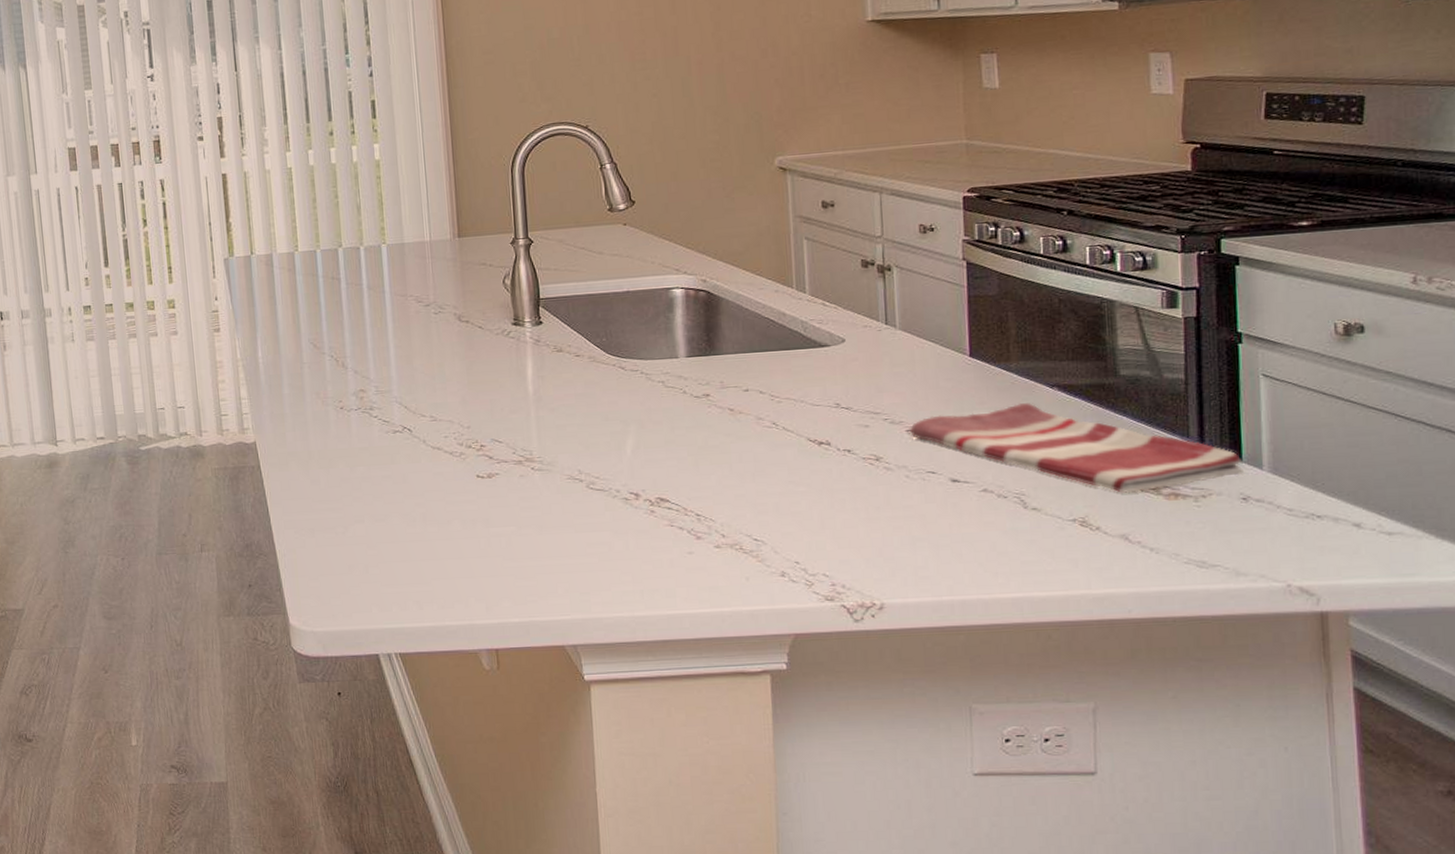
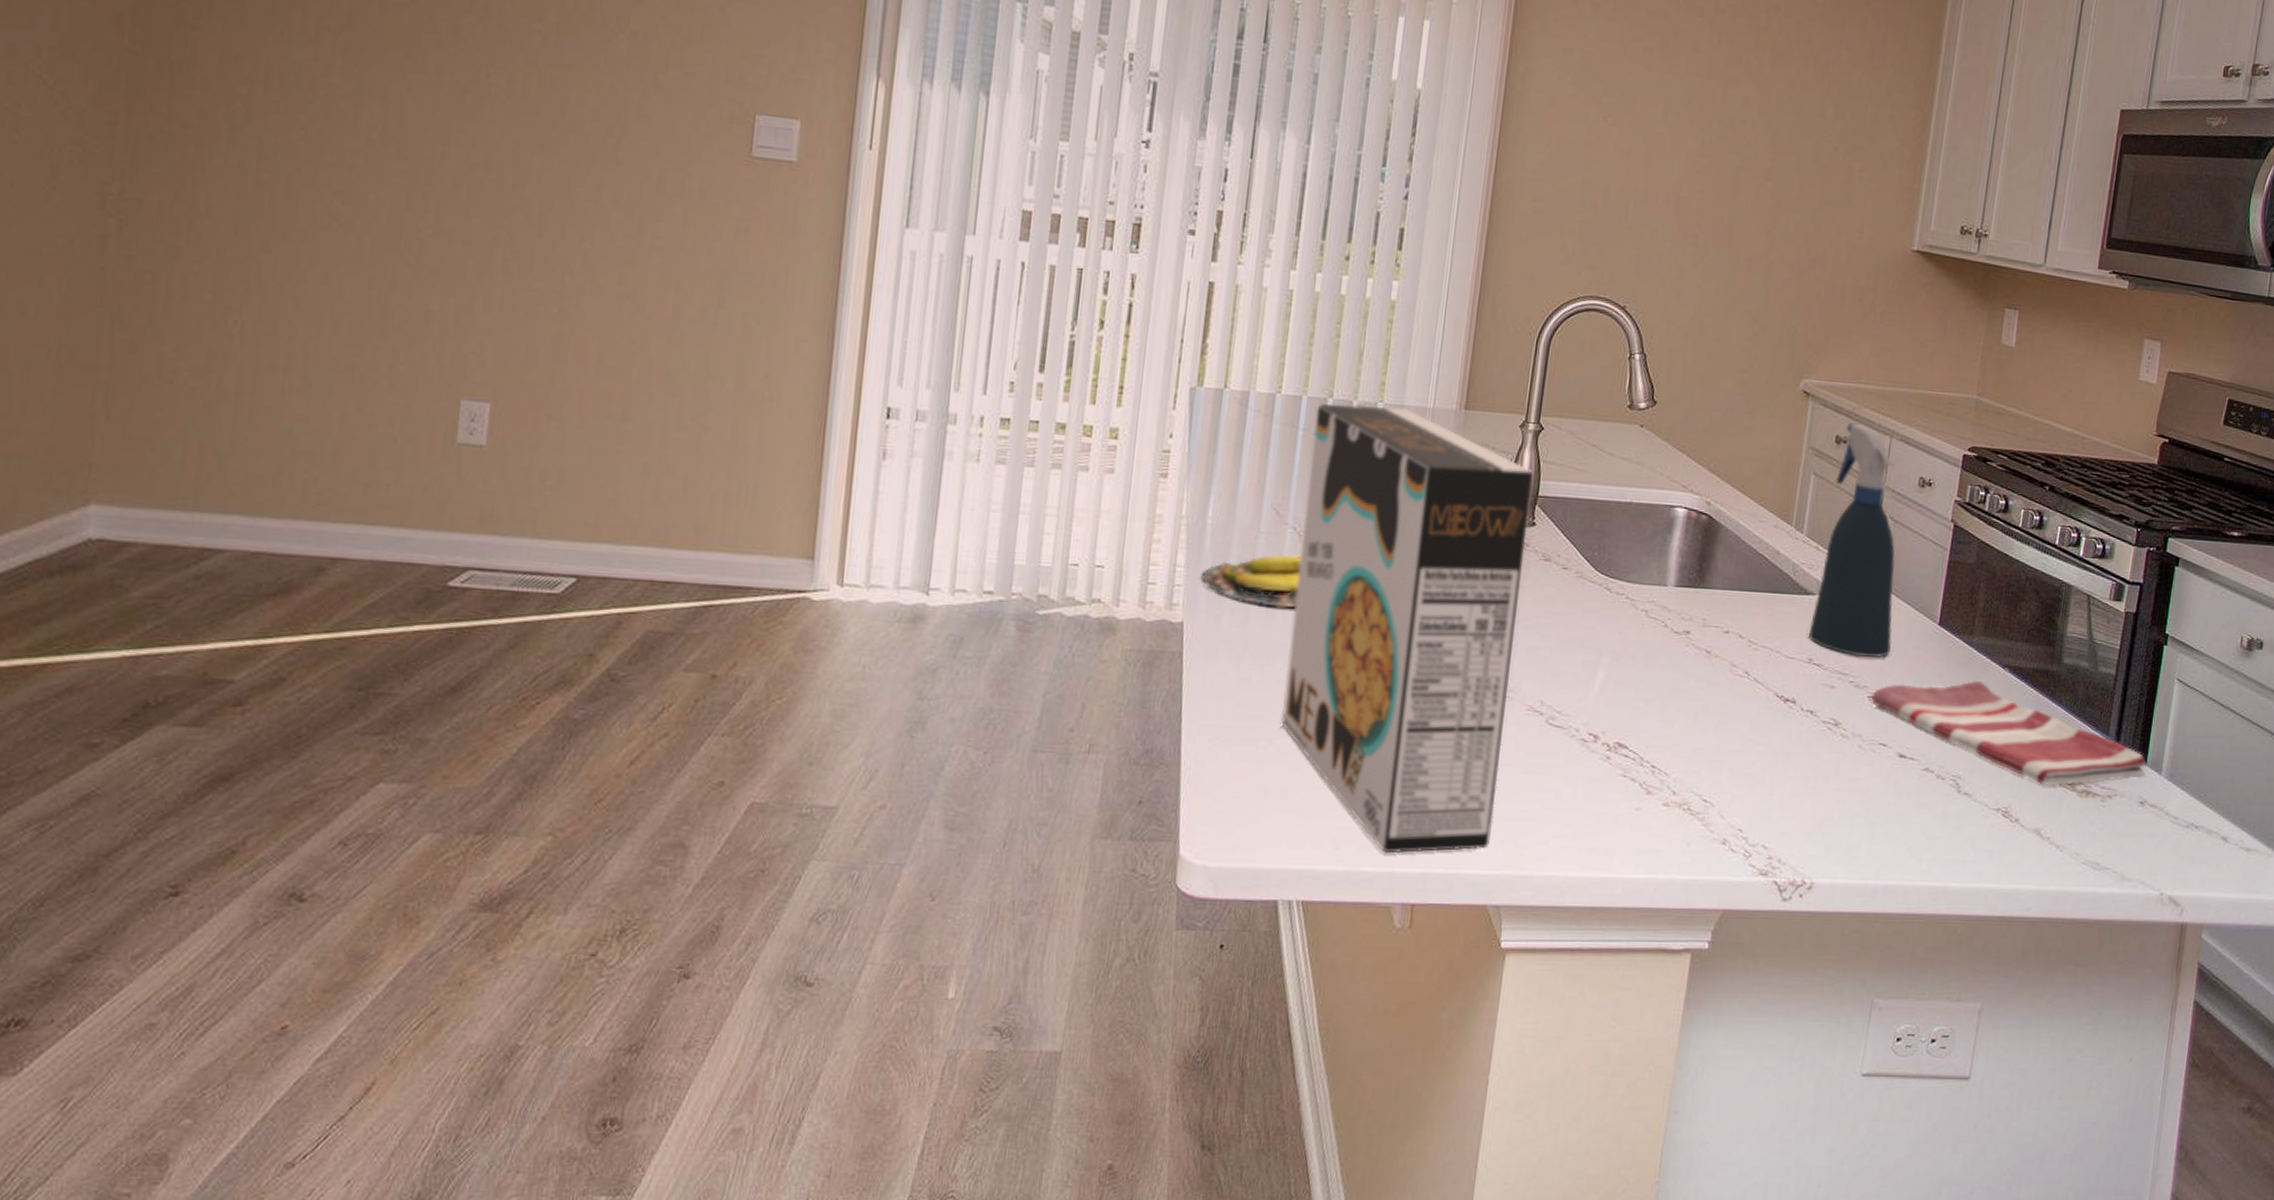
banana: none [263,377,346,422] -> present [1201,555,1302,608]
cereal box: none [330,245,556,609] -> present [1281,404,1534,854]
spray bottle: none [830,185,921,397] -> present [1809,421,1895,657]

